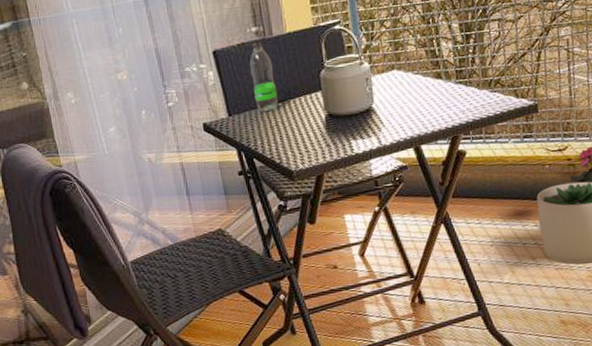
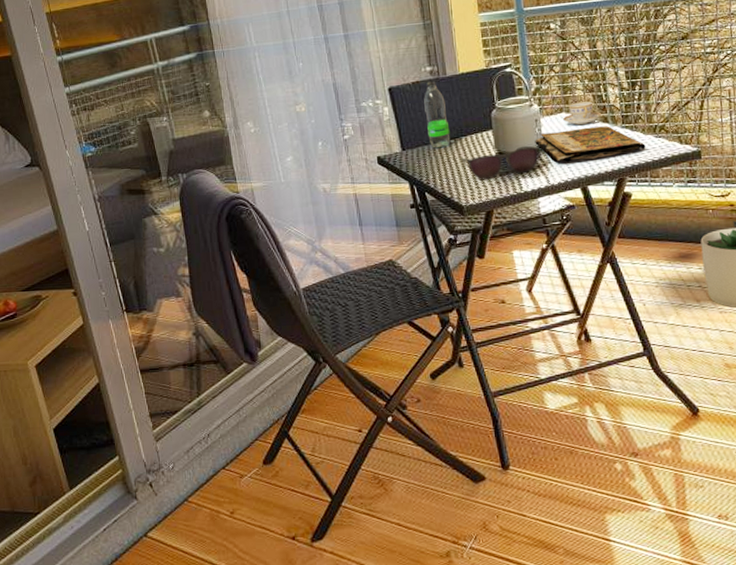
sunglasses: none [289,105,370,143] -> present [461,145,539,179]
book: none [365,82,480,123] -> present [535,126,646,163]
teacup: none [395,57,435,83] -> present [563,101,602,126]

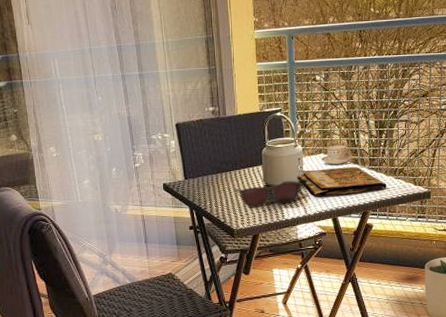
bottle: present [423,81,451,149] -> none [205,120,227,179]

